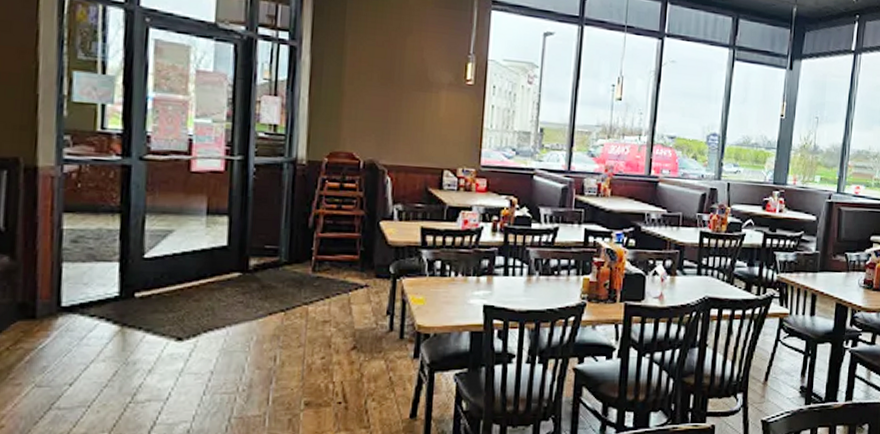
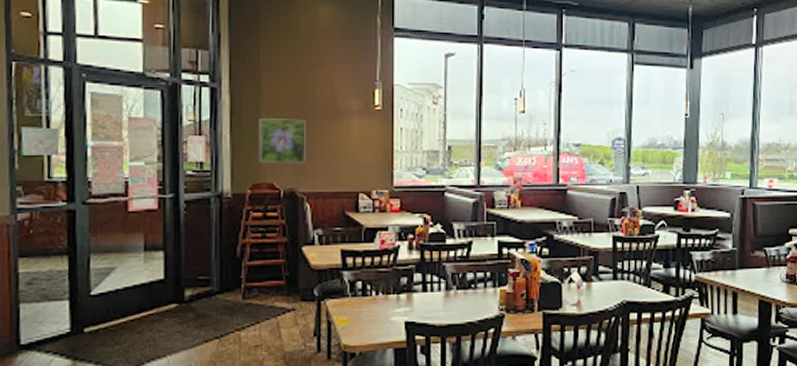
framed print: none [339,82,392,134] -> present [259,117,306,163]

